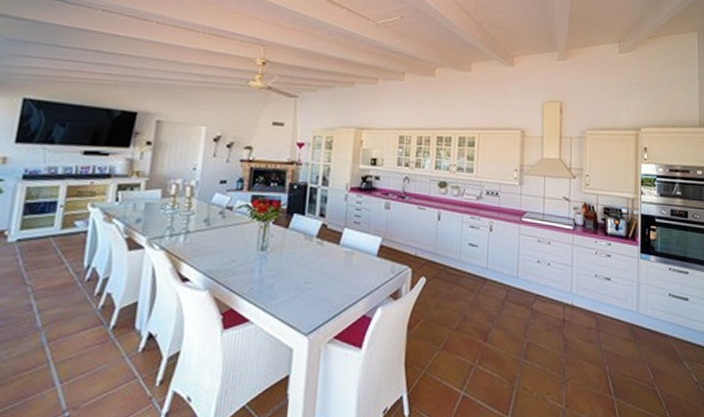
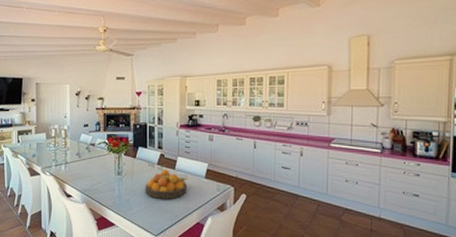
fruit bowl: none [296,244,355,284] -> present [145,170,188,199]

